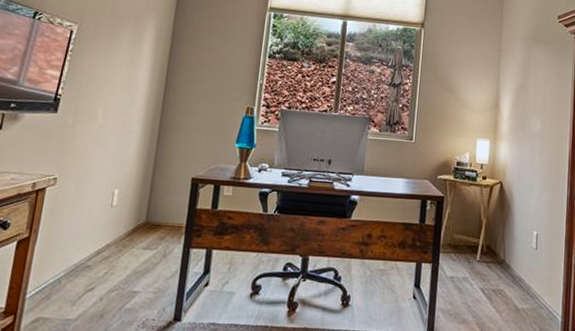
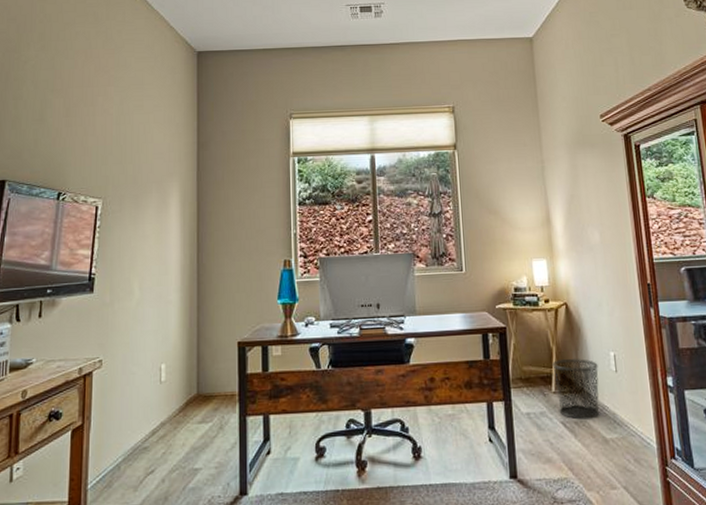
waste bin: none [479,232,521,289] -> present [551,358,600,420]

